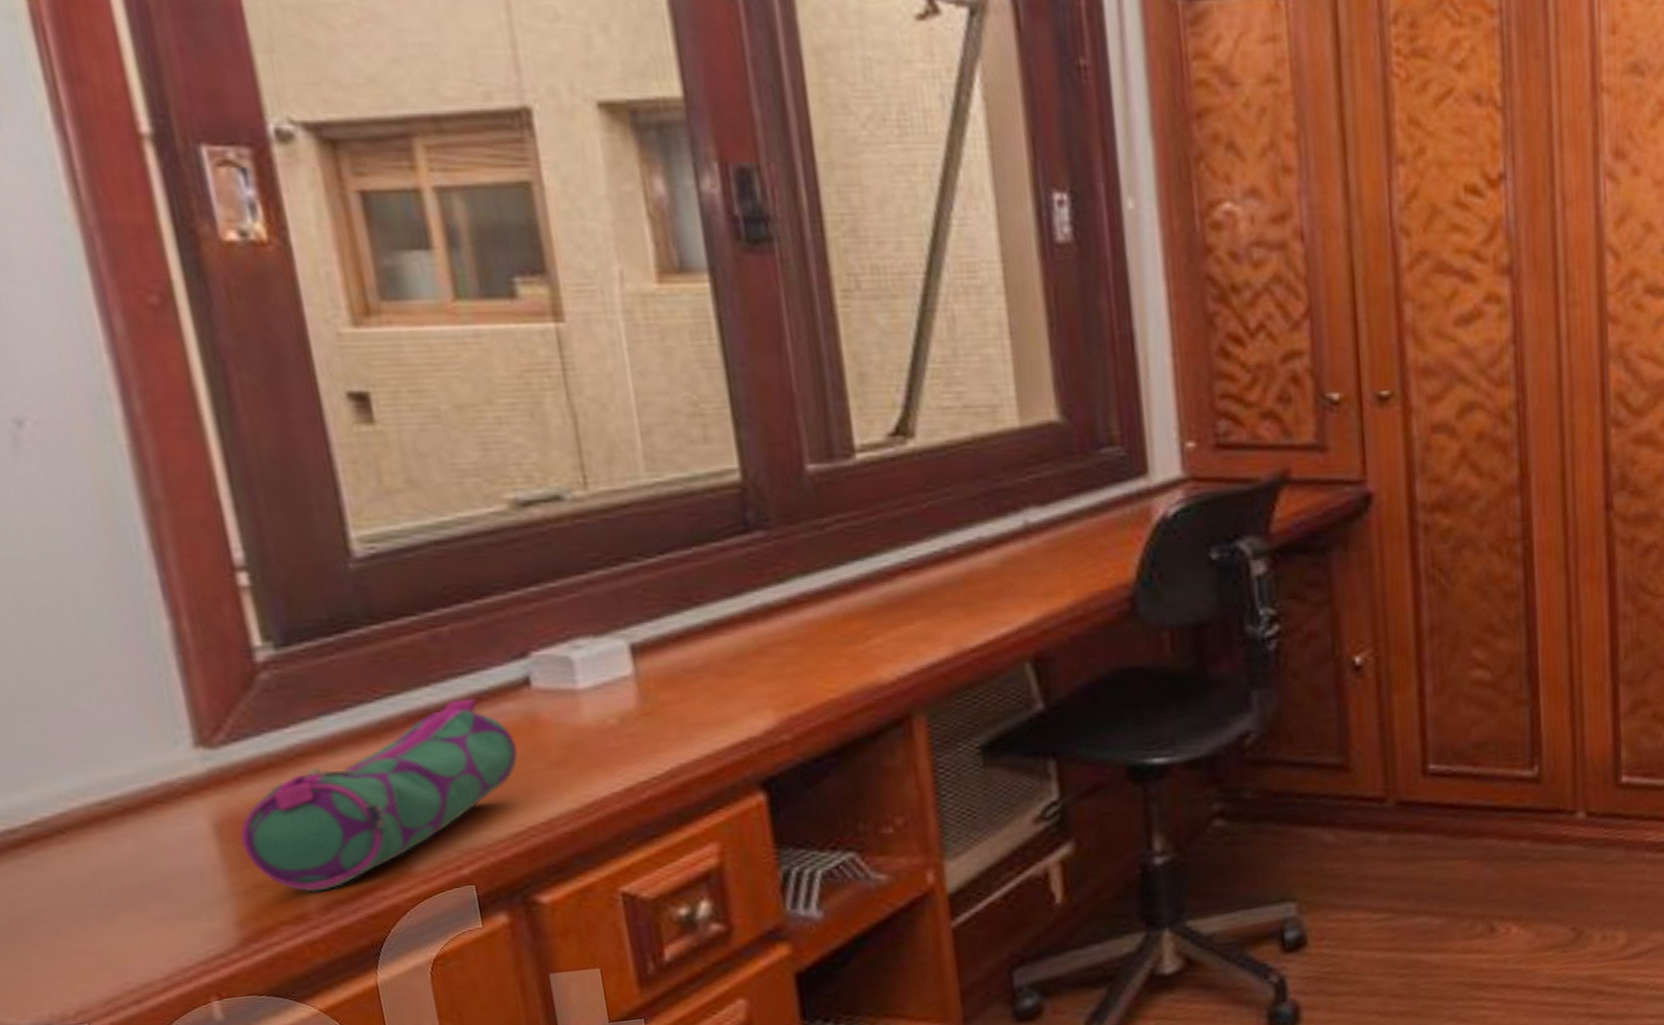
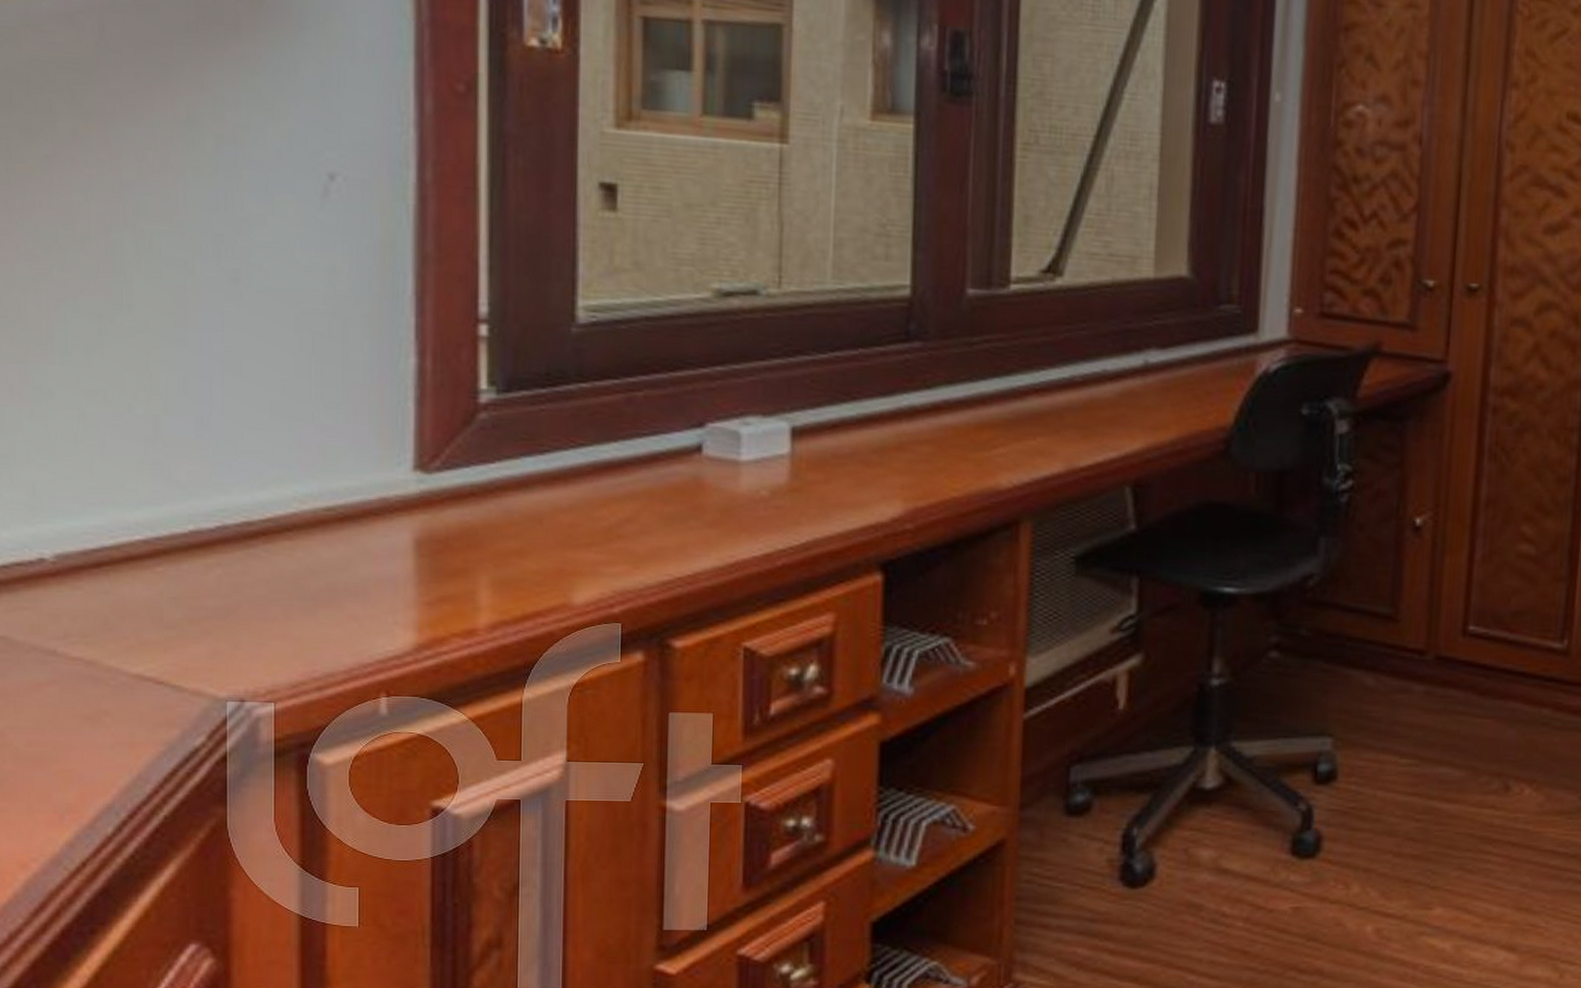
pencil case: present [239,698,518,892] -> none [434,457,681,611]

